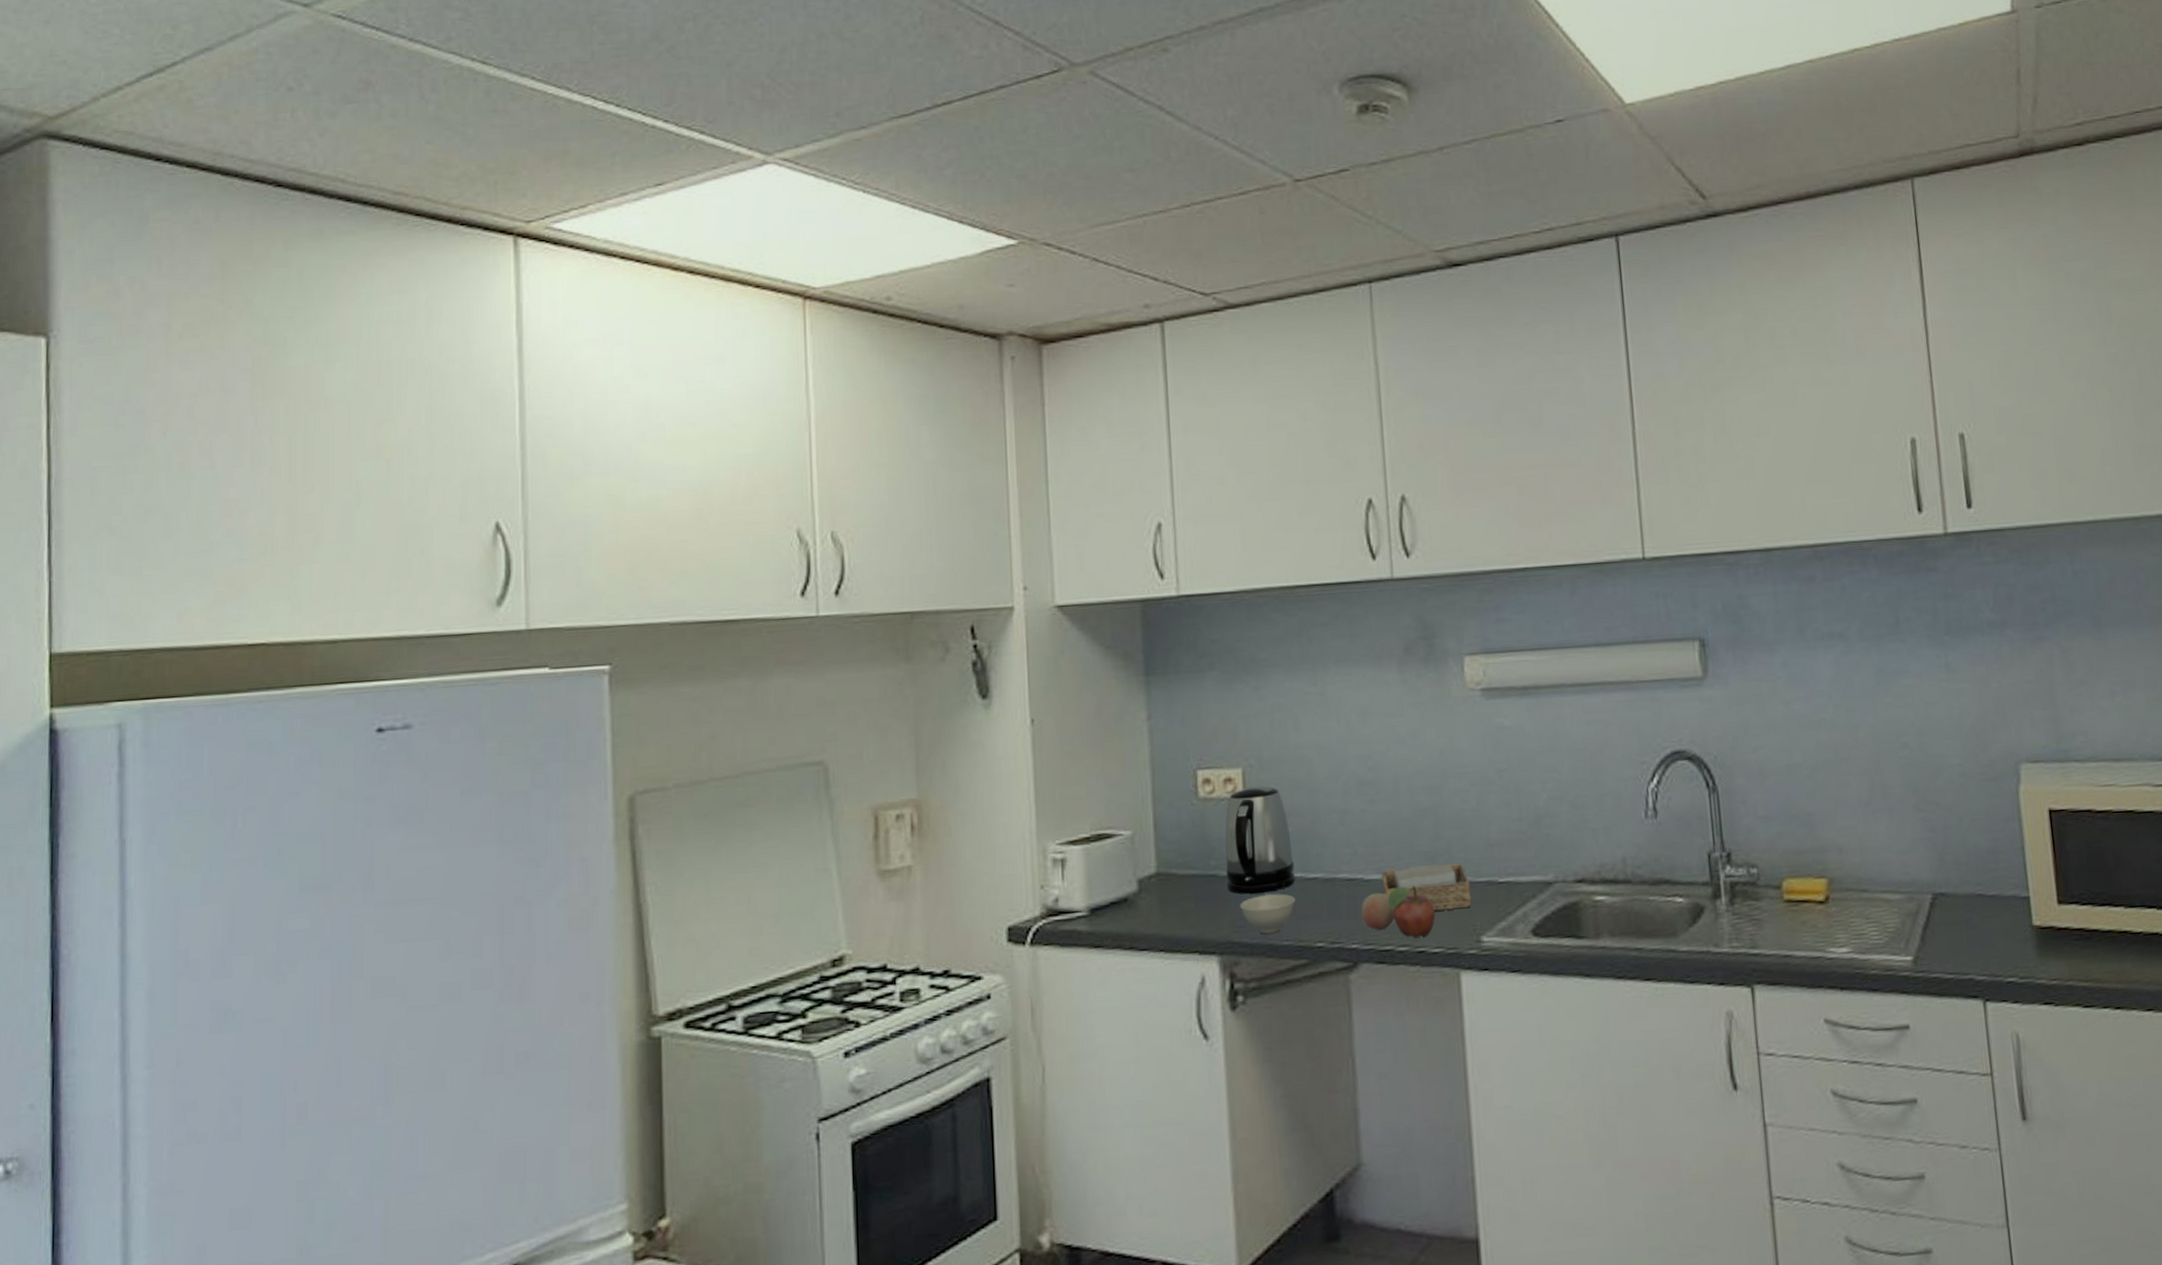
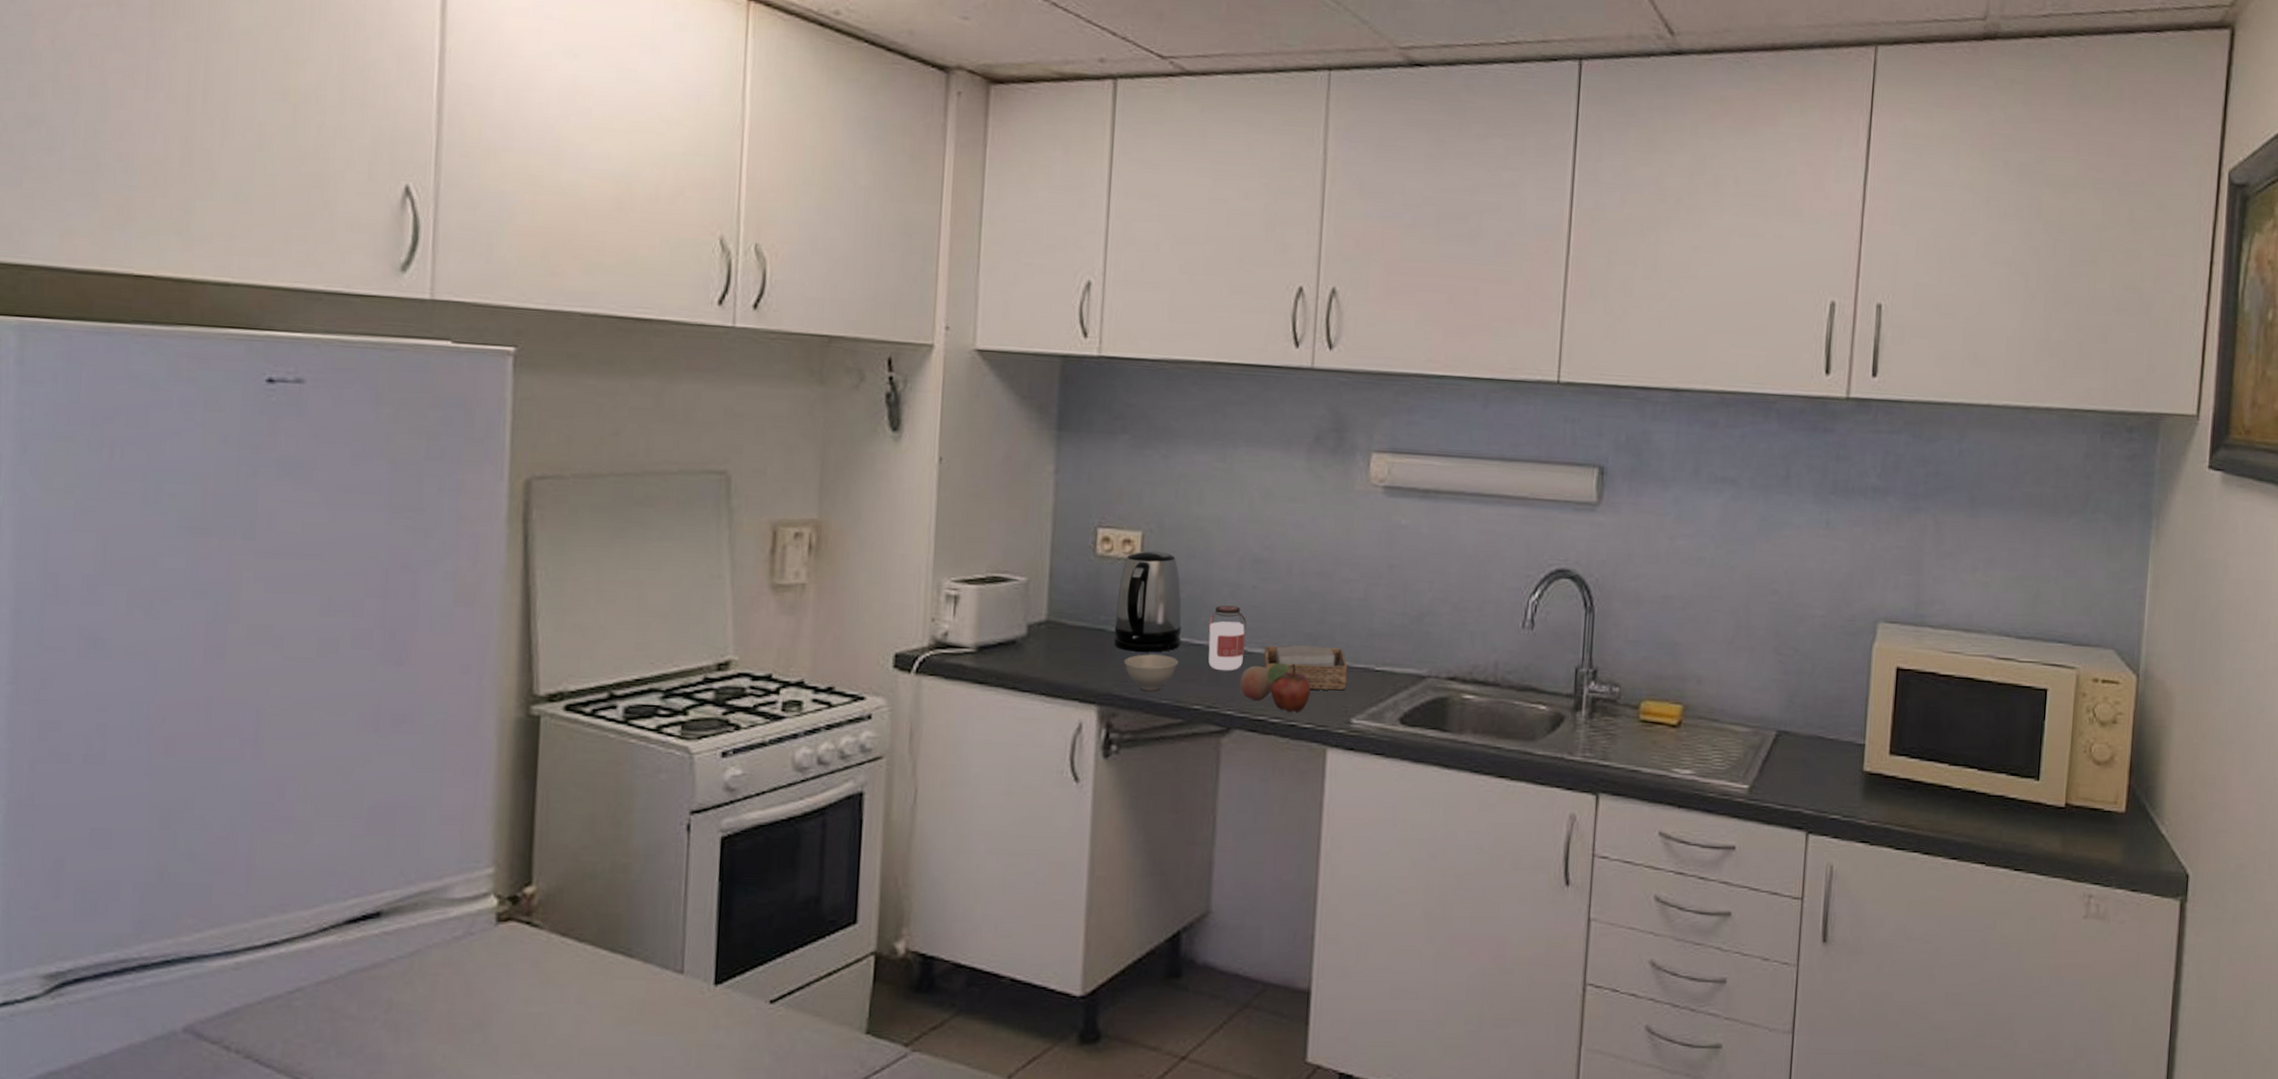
jar: none [1321,833,1362,903] -> present [1208,605,1247,671]

